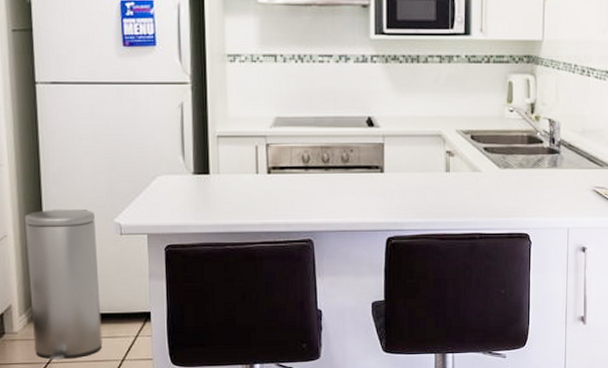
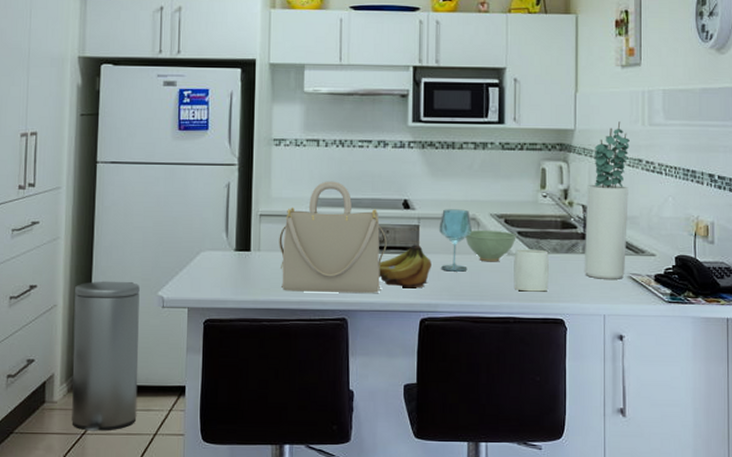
handbag: none [239,99,351,215] -> present [279,181,387,294]
fruit: none [344,163,397,208] -> present [379,245,431,289]
wine glass: none [405,126,437,190] -> present [439,209,472,272]
bowl: none [431,146,483,179] -> present [465,229,516,262]
mug: none [480,165,516,208] -> present [514,249,550,292]
vase: none [549,31,598,193] -> present [584,121,630,279]

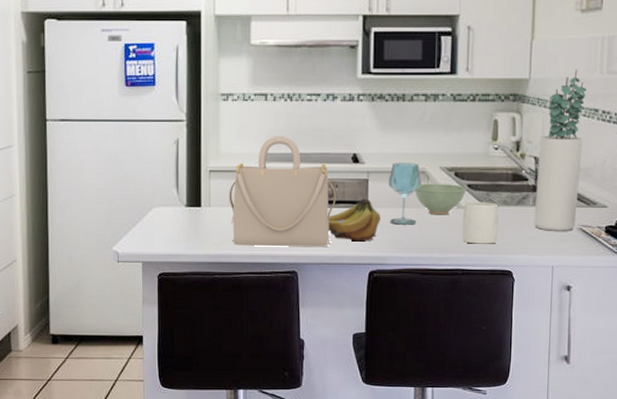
pedal bin: present [72,281,140,431] -> none [33,237,98,377]

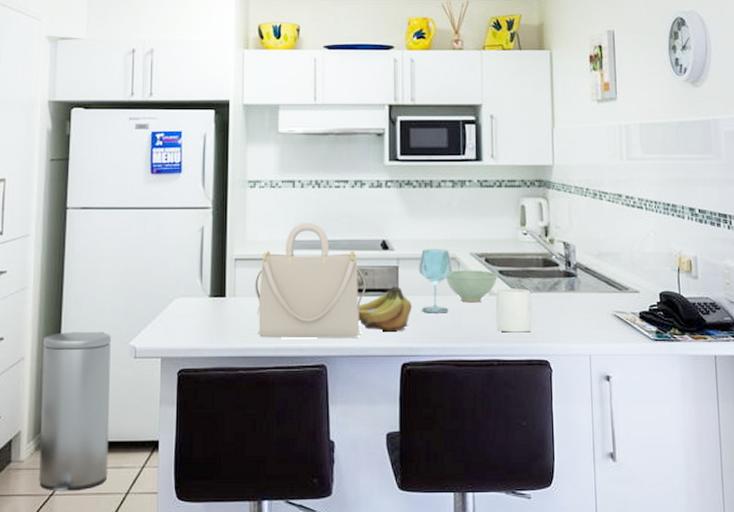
pedal bin: none [33,237,98,377] -> present [39,331,111,492]
vase: present [533,70,586,231] -> none [567,156,610,318]

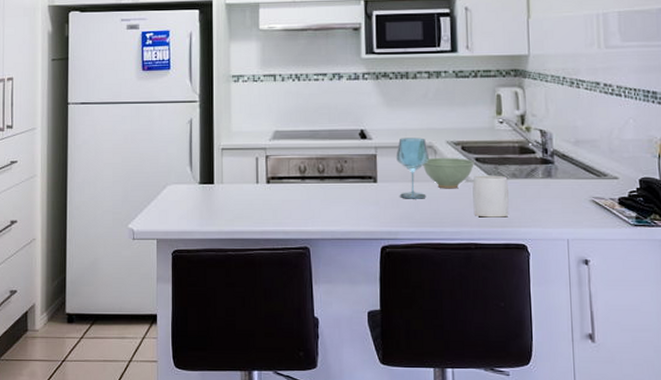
pedal bin: present [39,331,111,492] -> none [51,215,112,358]
handbag: present [255,223,366,339] -> none [241,114,345,223]
fruit: present [358,286,412,332] -> none [338,173,390,217]

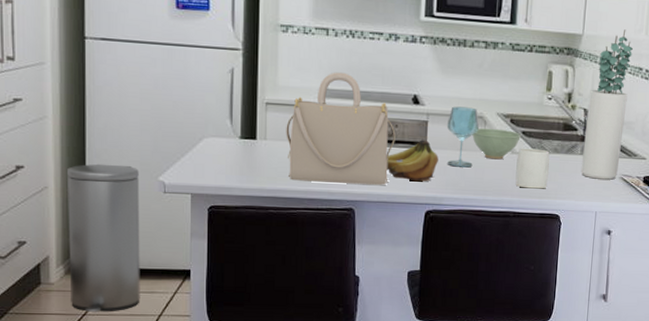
pedal bin: none [51,215,112,358] -> present [67,163,140,312]
handbag: none [241,114,345,223] -> present [286,72,396,186]
fruit: none [338,173,390,217] -> present [387,140,439,182]
vase: none [543,45,588,203] -> present [580,29,633,180]

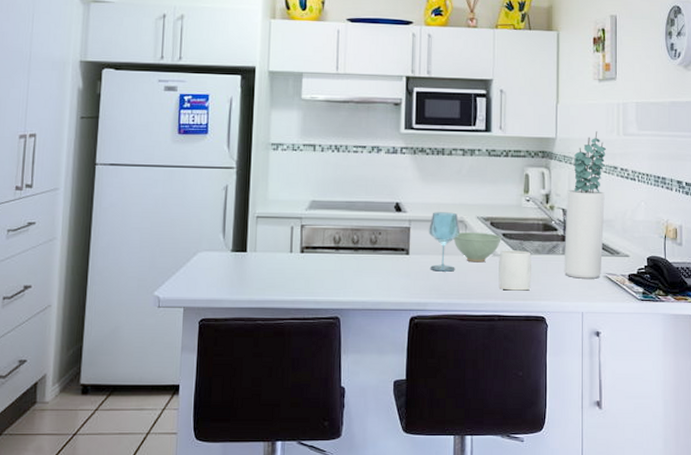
pedal bin: present [67,163,140,312] -> none [63,281,136,431]
handbag: present [286,72,396,186] -> none [274,184,379,293]
fruit: present [387,140,439,182] -> none [371,246,421,288]

